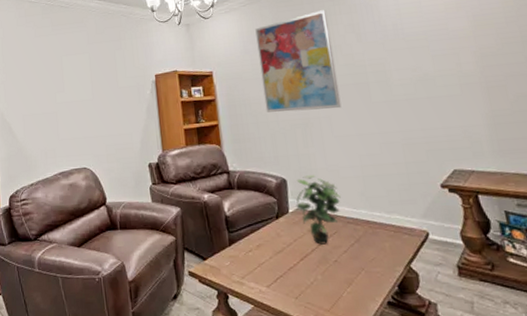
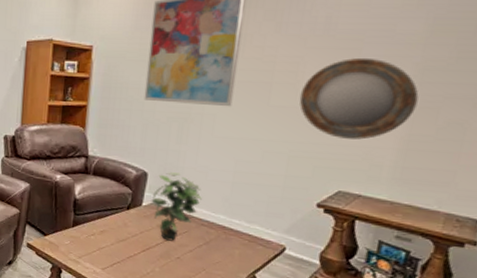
home mirror: none [393,52,488,122] -> present [299,57,419,140]

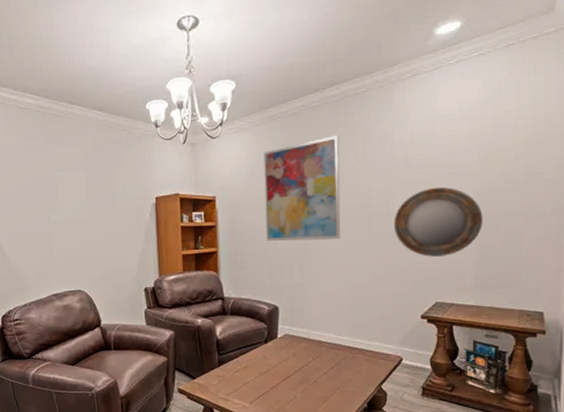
potted plant: present [151,172,202,241] -> none [285,303,327,367]

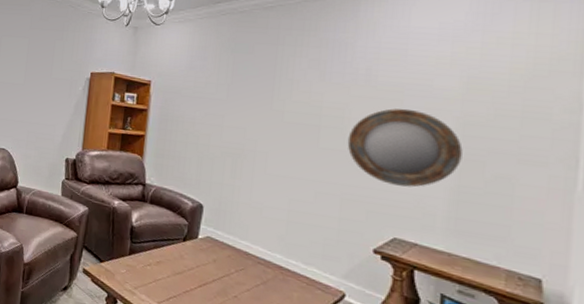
wall art: present [264,135,341,241] -> none [198,38,292,147]

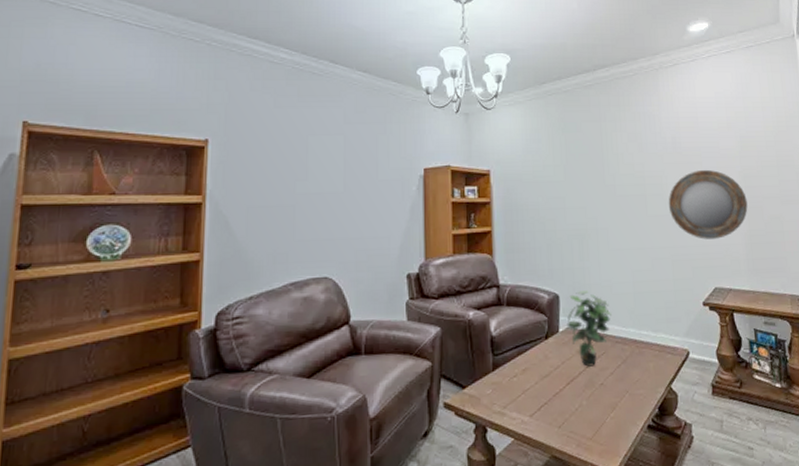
potted plant: none [207,206,257,278] -> present [567,290,611,367]

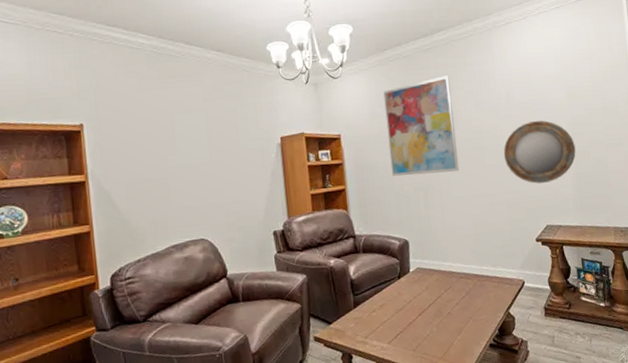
wall art: none [539,115,619,221] -> present [383,75,459,176]
potted plant: present [567,290,611,367] -> none [416,235,455,300]

